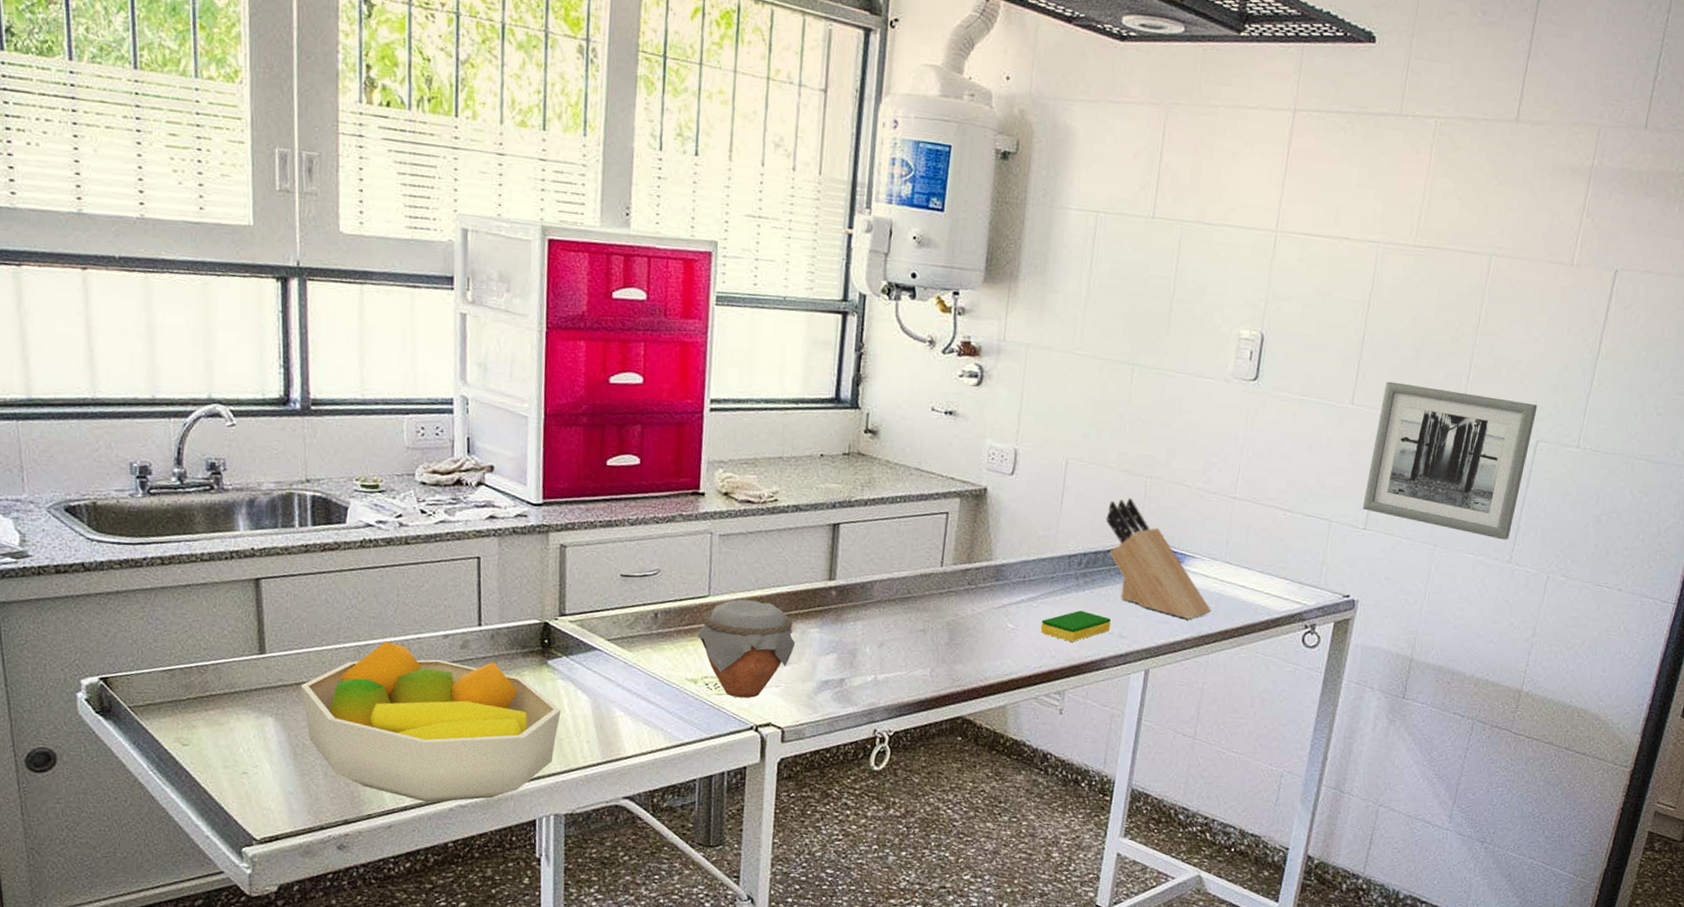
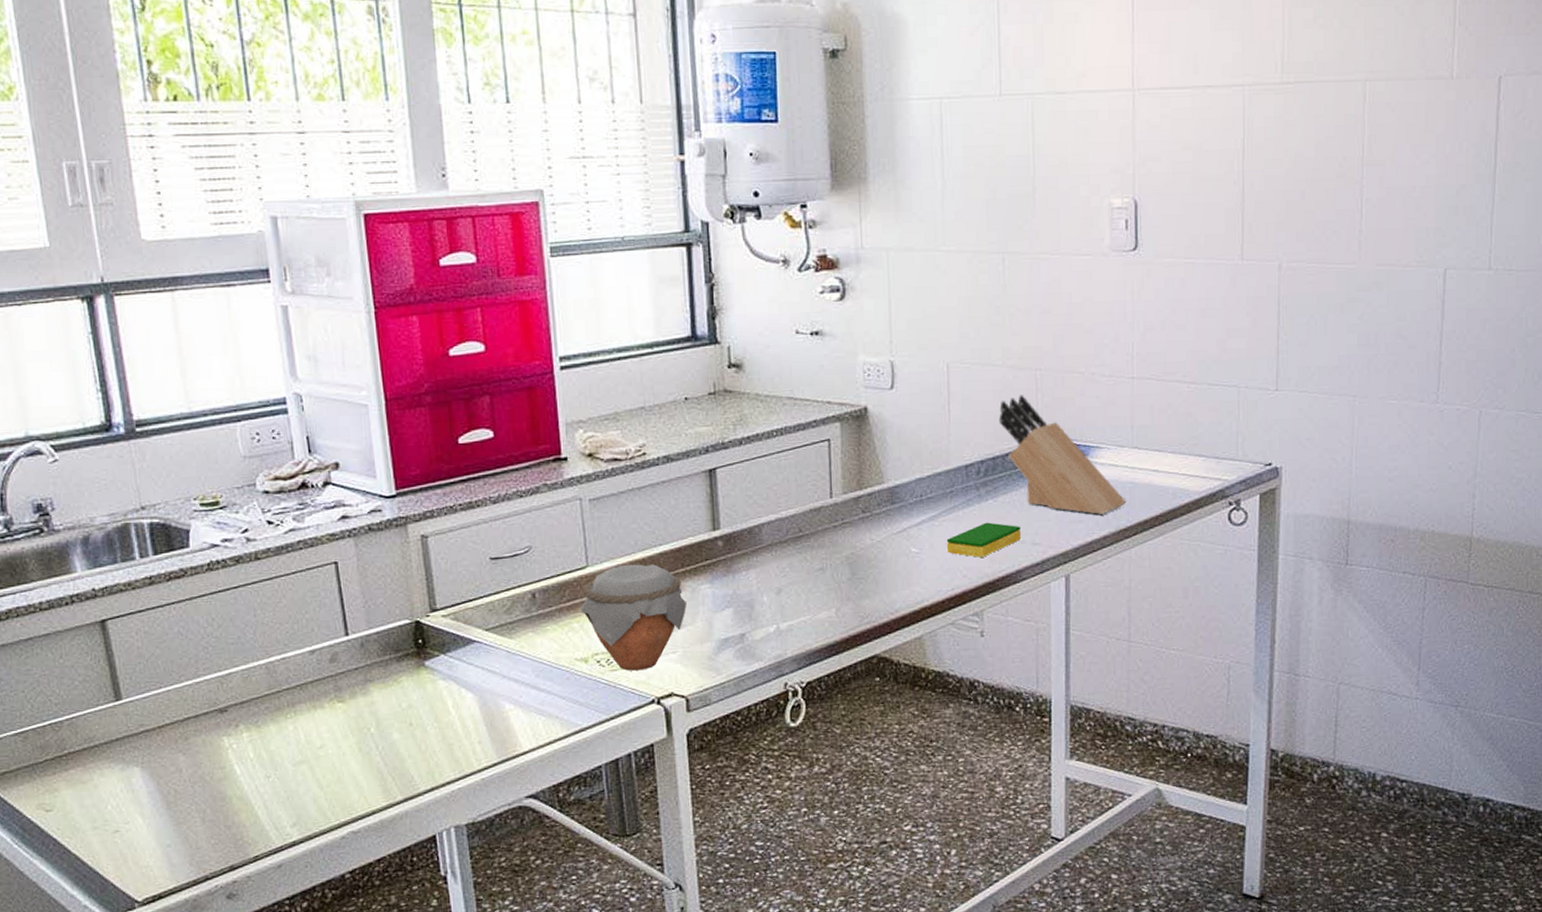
fruit bowl: present [301,641,561,803] -> none [165,666,447,834]
wall art: present [1362,381,1538,540] -> none [1270,229,1440,380]

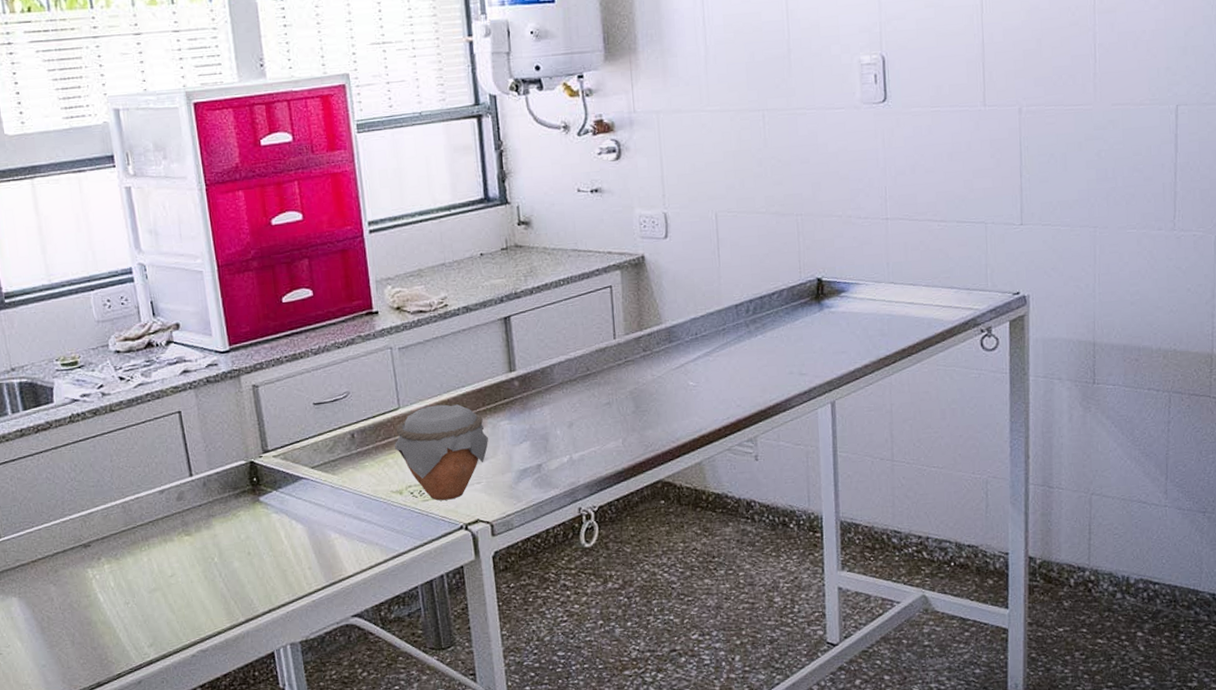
dish sponge: present [946,522,1021,557] -> none [720,356,789,388]
knife block: present [999,395,1127,515] -> none [764,239,885,346]

